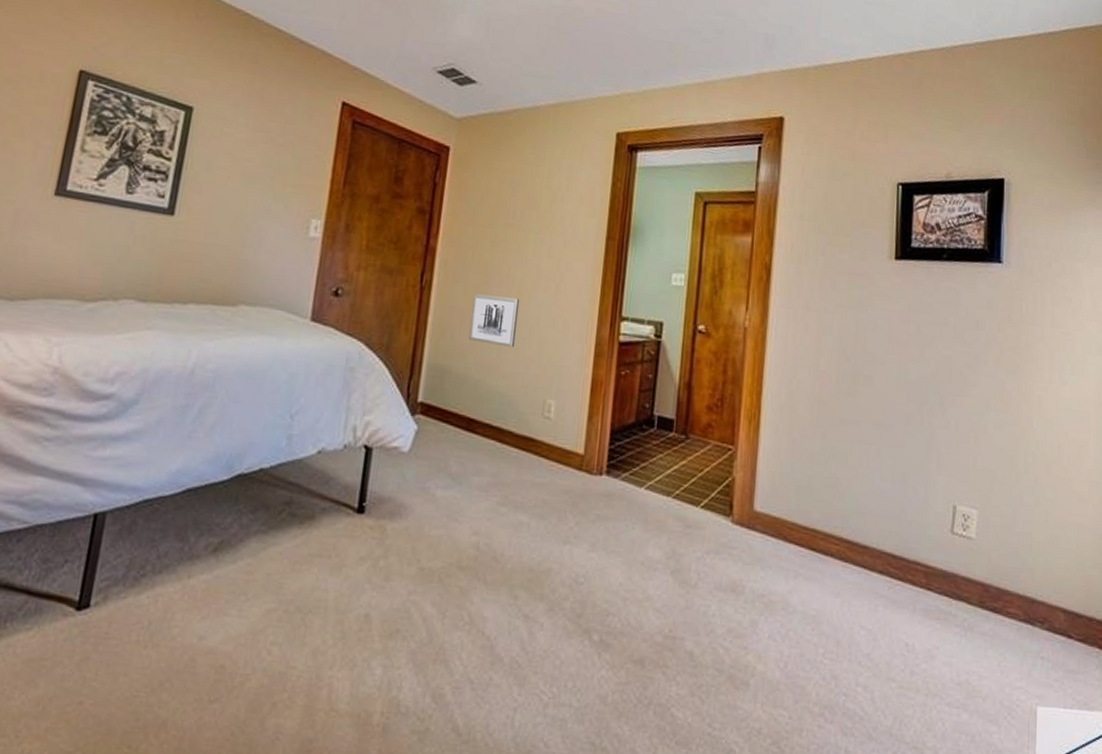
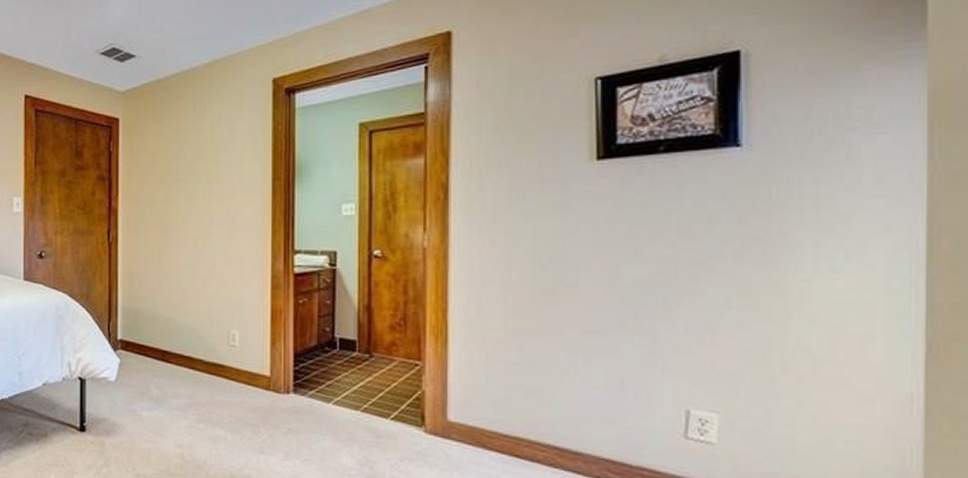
wall art: present [469,294,520,348] -> none [155,244,197,288]

